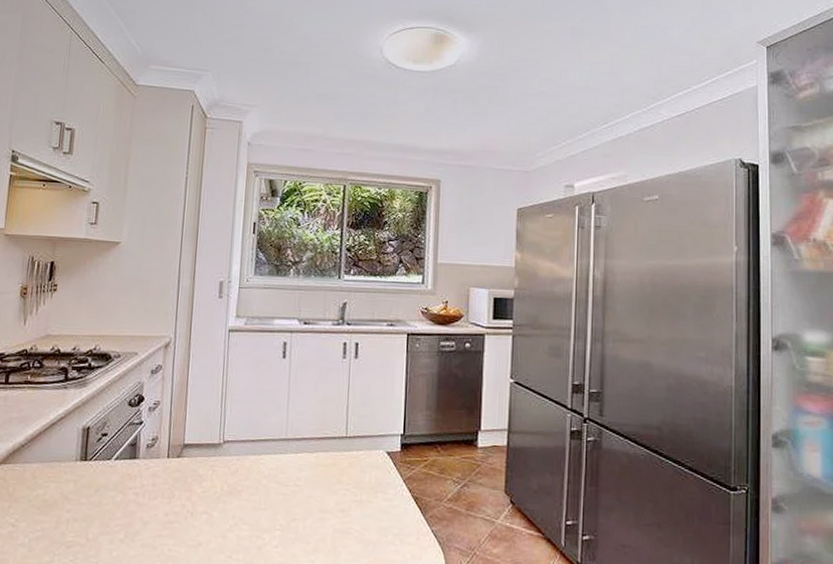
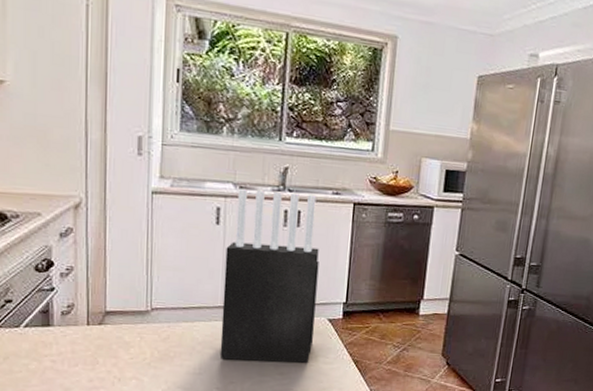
knife block: none [283,323,377,499] -> present [219,188,319,363]

